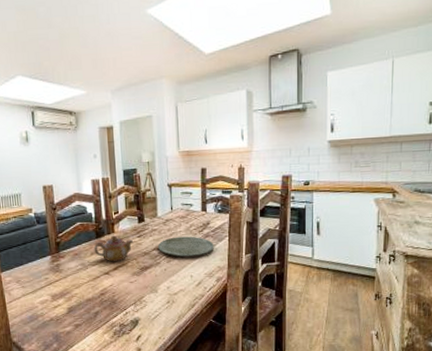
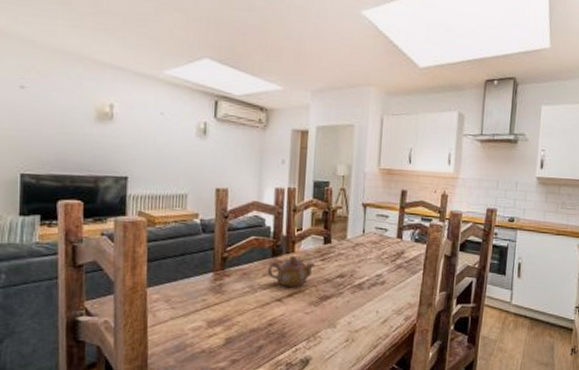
plate: present [158,236,214,257] -> none [343,264,406,289]

